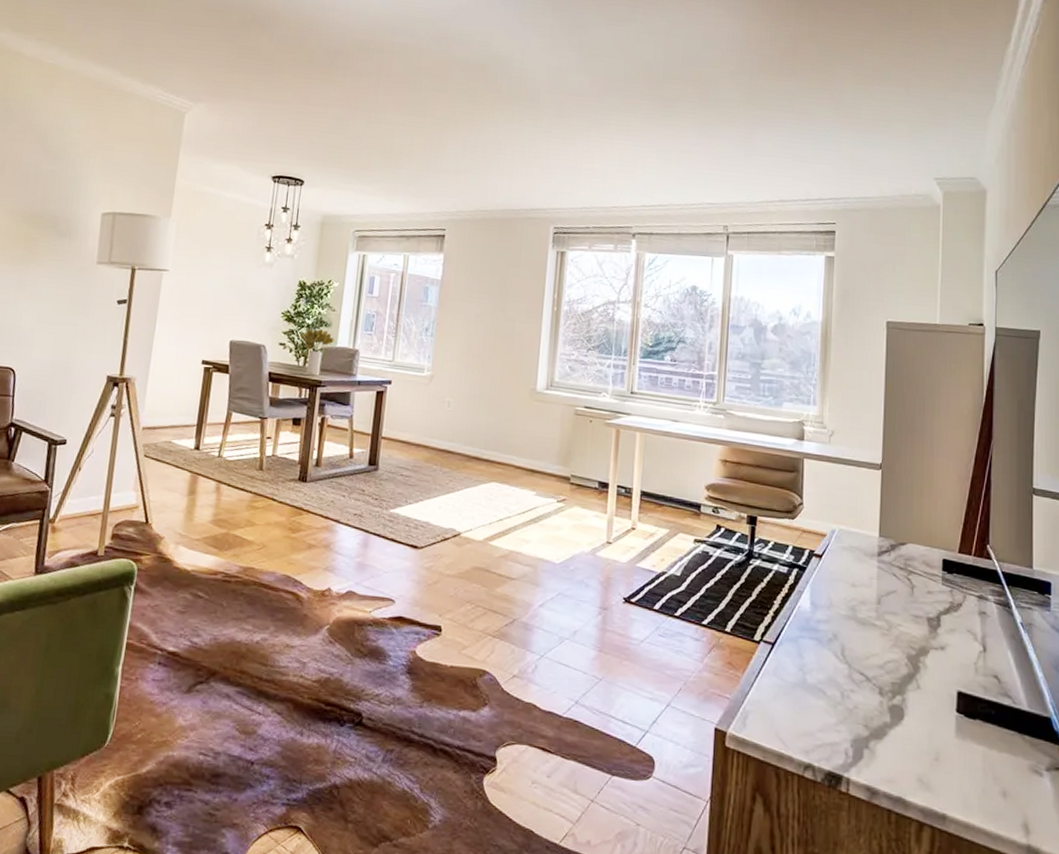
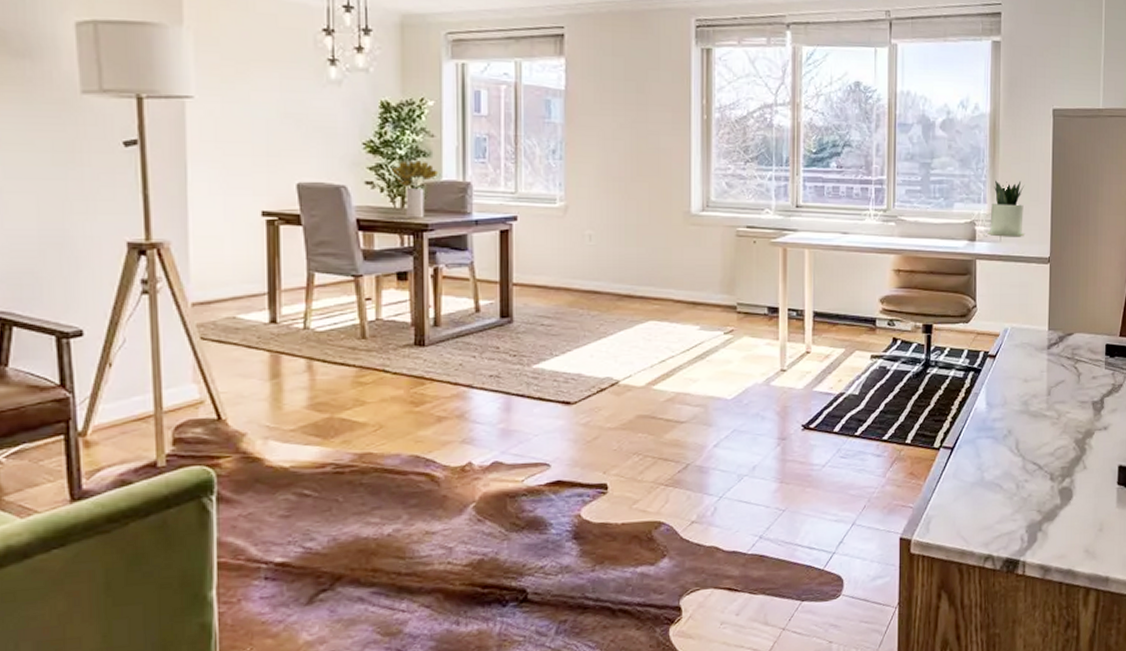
planter: none [815,384,857,441] -> present [986,180,1026,237]

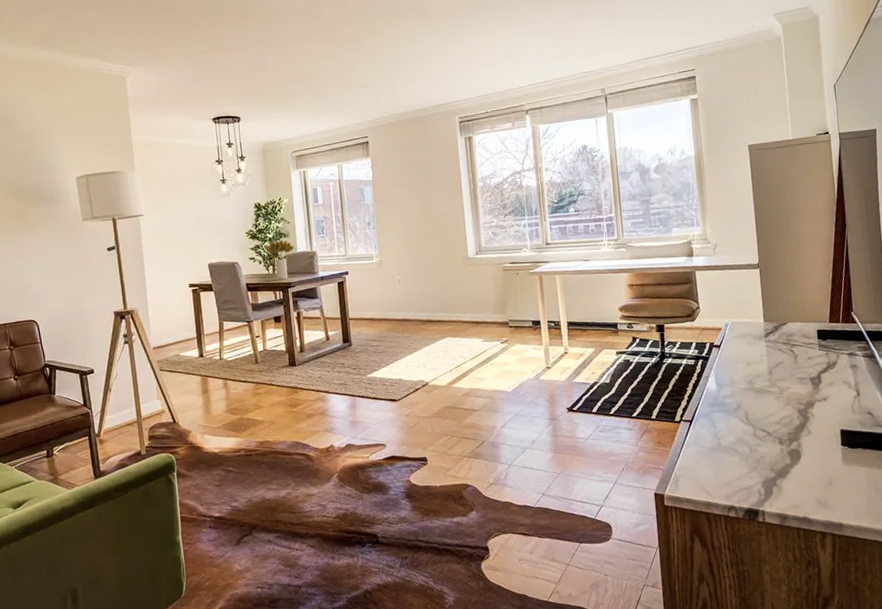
planter: present [986,180,1026,237] -> none [701,205,735,252]

